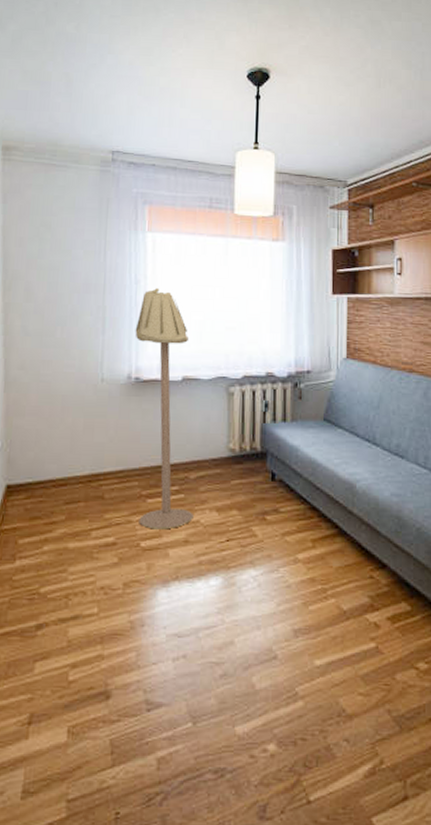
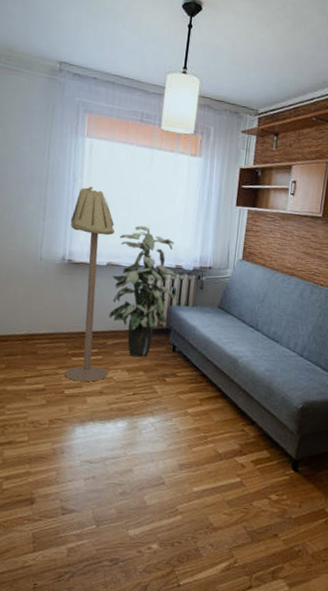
indoor plant: none [189,329,268,491] -> present [109,226,177,357]

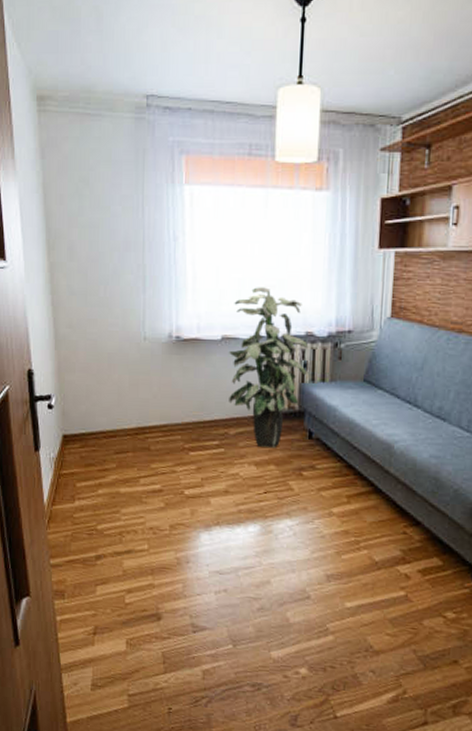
floor lamp: present [64,186,114,382] -> none [174,245,233,480]

